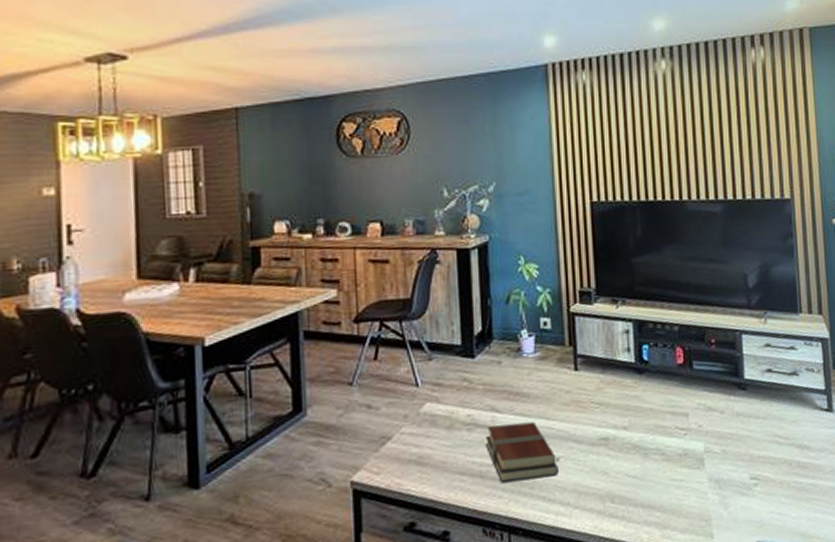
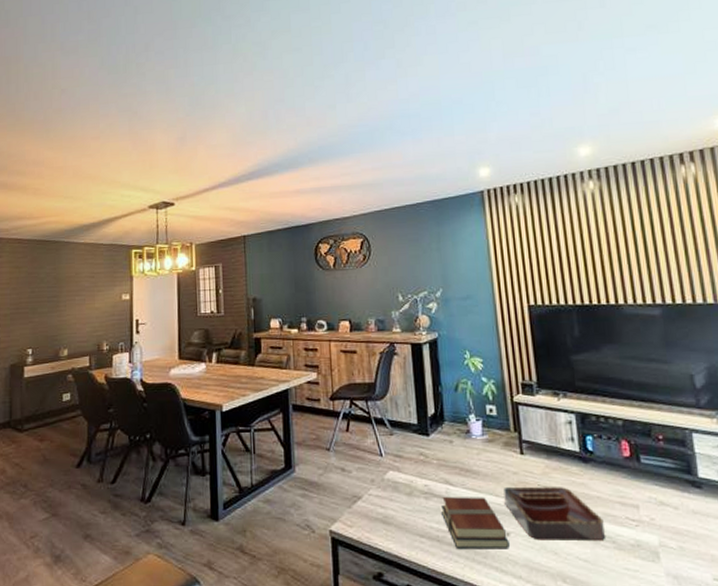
decorative tray: none [555,401,655,462] -> present [503,486,605,541]

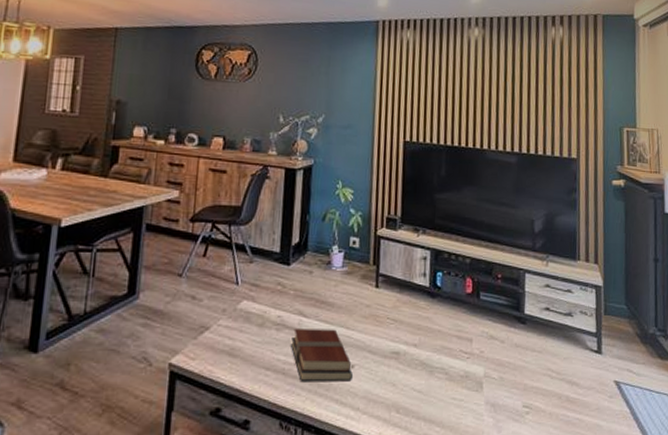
decorative tray: present [503,486,605,541] -> none [354,319,441,373]

